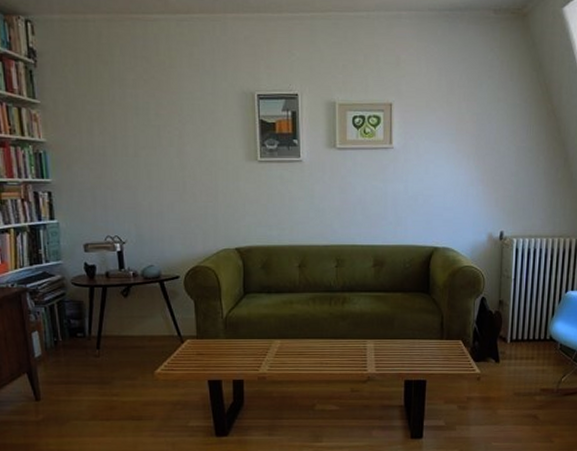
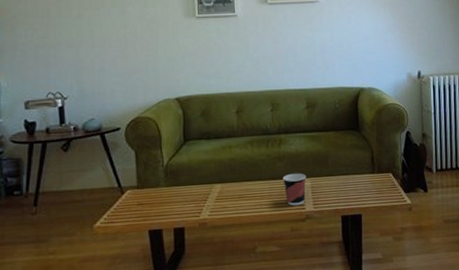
cup: none [345,333,370,367] -> present [283,173,307,206]

